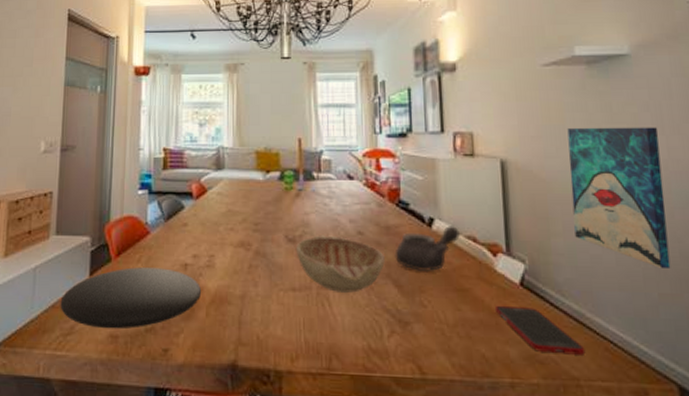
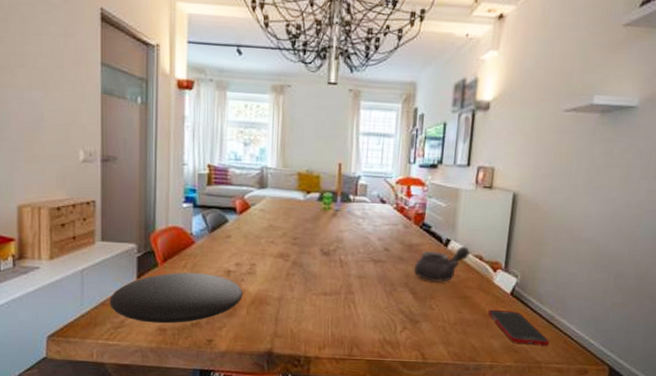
decorative bowl: present [296,235,385,293] -> none [330,250,405,298]
wall art: present [567,127,671,270] -> none [560,169,644,286]

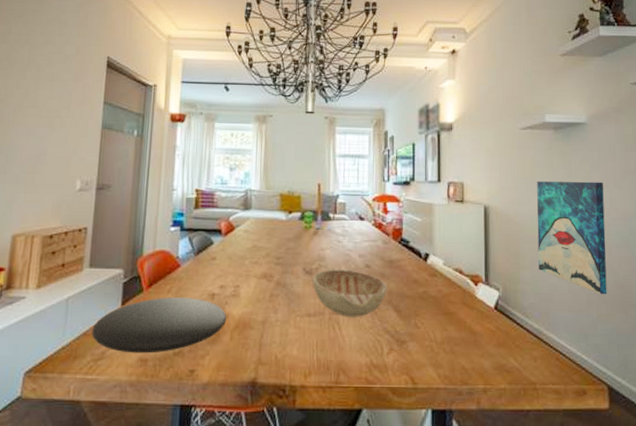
decorative bowl: none [330,250,405,298] -> present [313,268,387,317]
teapot: present [413,245,470,283] -> none [396,259,449,299]
cell phone: present [487,309,550,346] -> none [474,325,542,364]
wall art: none [560,169,644,286] -> present [537,181,607,295]

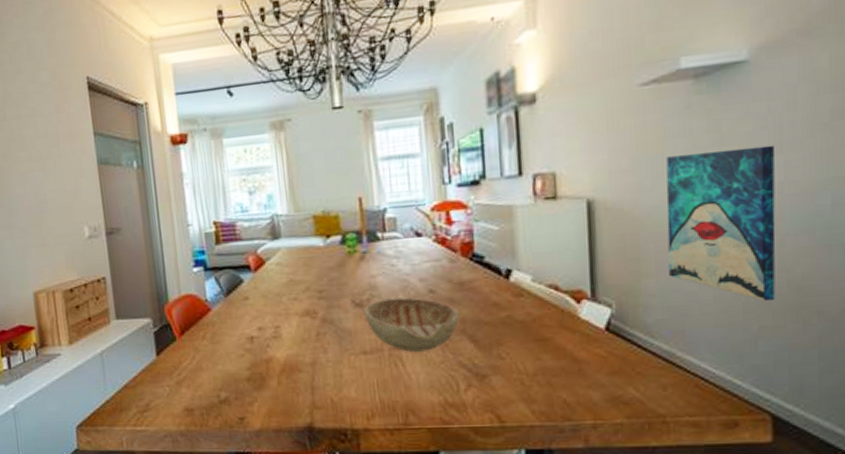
plate: present [92,297,227,354] -> none [132,343,271,404]

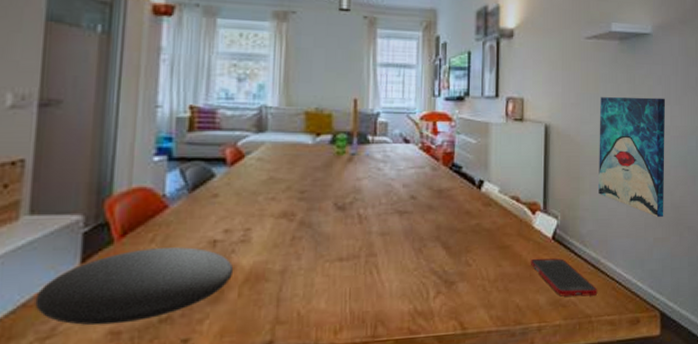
plate: none [132,343,271,404] -> present [35,247,234,326]
decorative bowl: present [364,296,459,352] -> none [346,201,435,259]
cell phone: none [577,351,674,394] -> present [530,258,598,297]

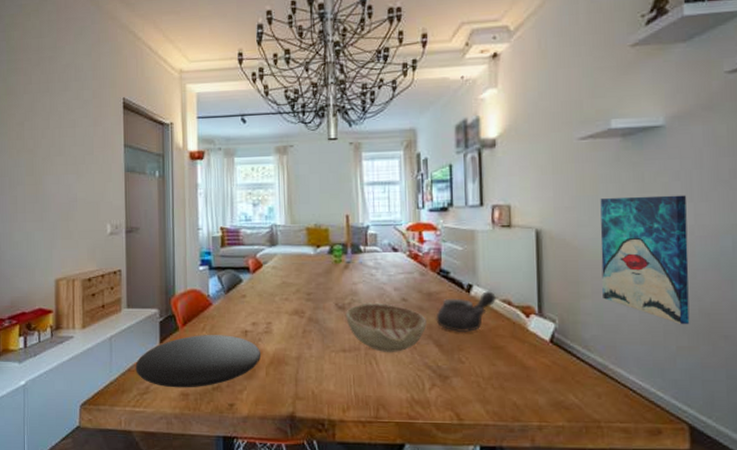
decorative bowl: none [346,201,435,259] -> present [346,302,427,352]
teapot: none [445,186,505,233] -> present [436,290,496,333]
cell phone: present [530,258,598,297] -> none [526,360,607,401]

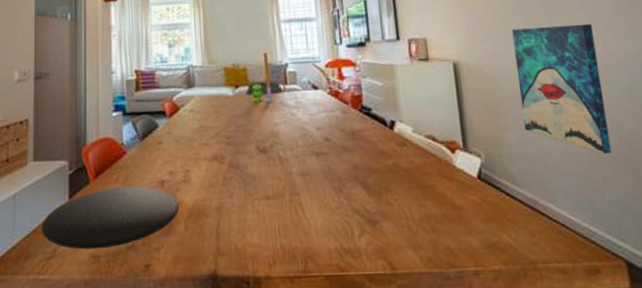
decorative bowl: present [346,302,427,352] -> none [268,143,352,197]
teapot: present [436,290,496,333] -> none [360,126,420,173]

